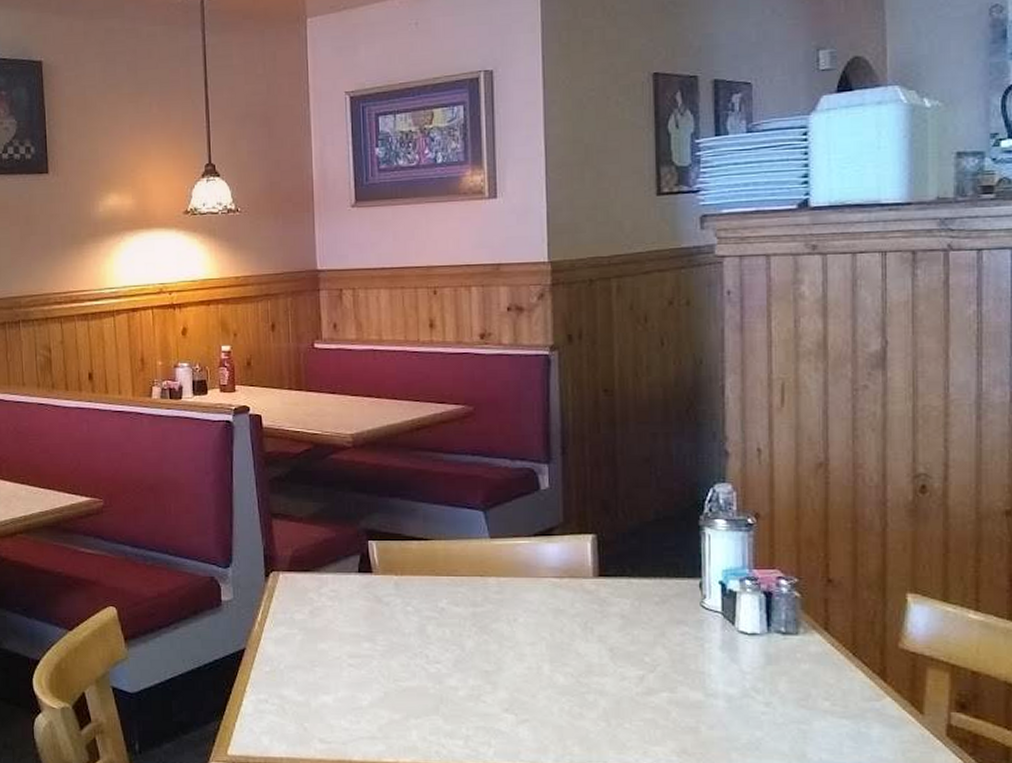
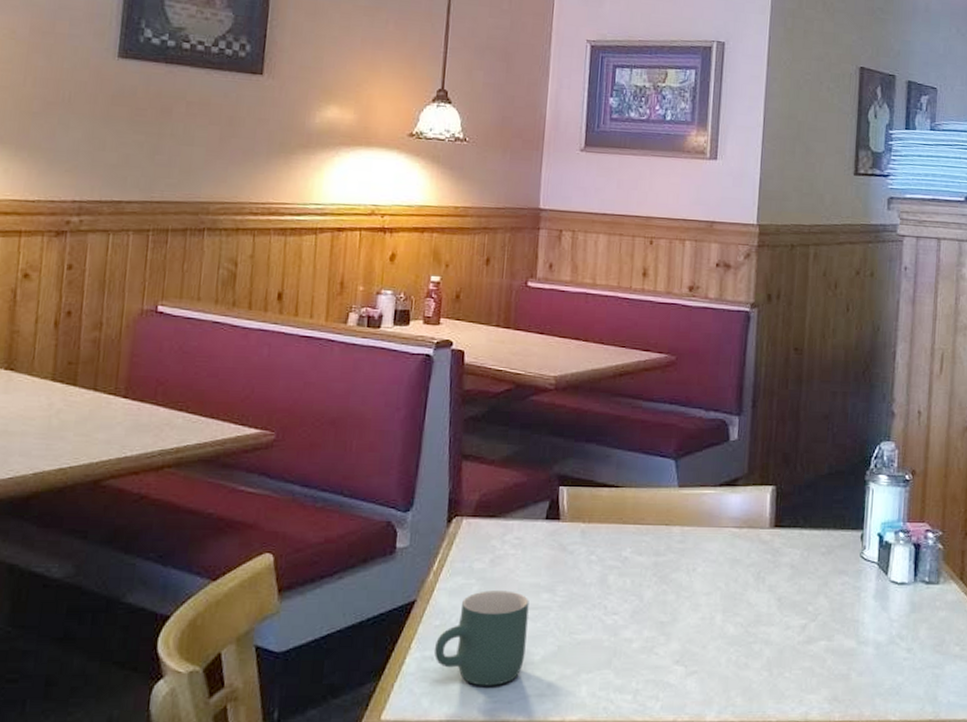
mug: none [268,640,353,728] -> present [434,590,529,686]

